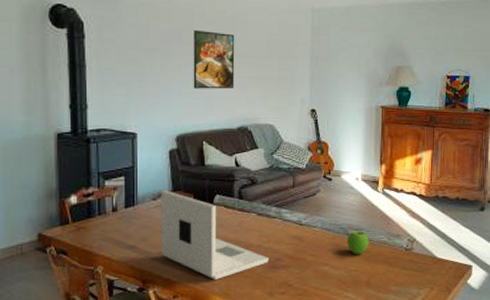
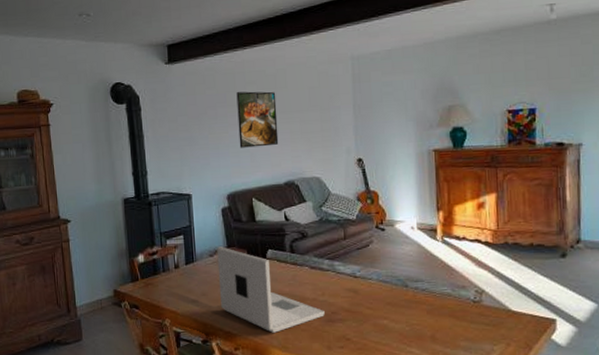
fruit: present [346,229,369,254] -> none [405,281,431,307]

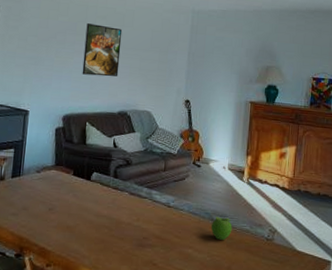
laptop: present [217,246,325,333] -> none [40,164,137,253]
fruit: none [405,281,431,307] -> present [210,216,232,240]

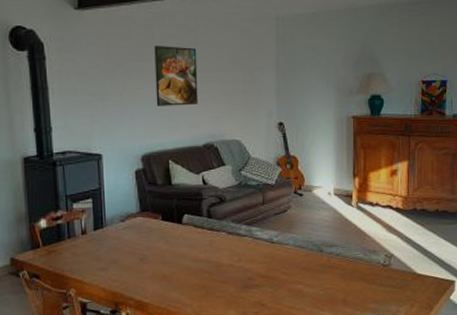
fruit: present [210,216,232,240] -> none [320,246,344,272]

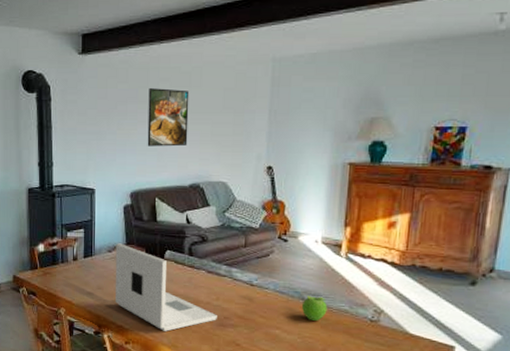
laptop: none [129,211,241,301] -> present [115,243,217,331]
fruit: none [320,246,344,272] -> present [301,295,328,321]

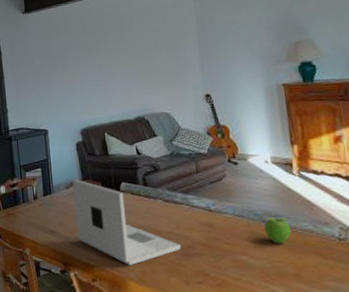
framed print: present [147,88,190,147] -> none [86,34,128,87]

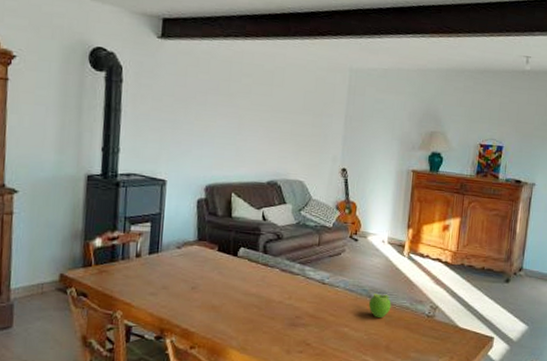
laptop: present [72,179,181,265] -> none [182,239,289,333]

